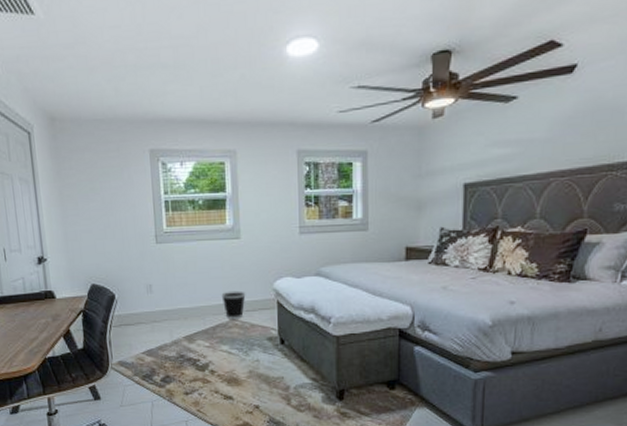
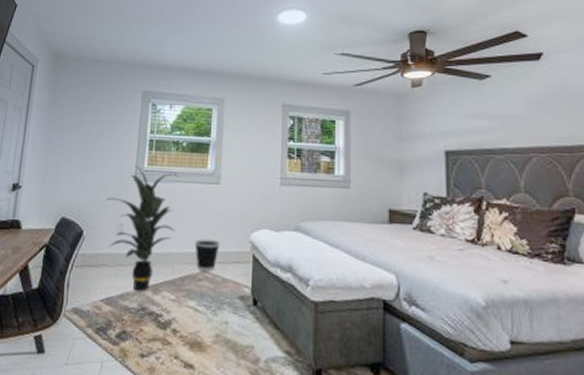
indoor plant: none [131,228,202,342] -> present [105,165,179,292]

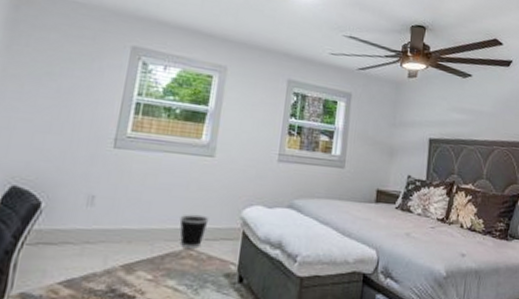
indoor plant: present [105,165,179,292] -> none [73,130,168,272]

